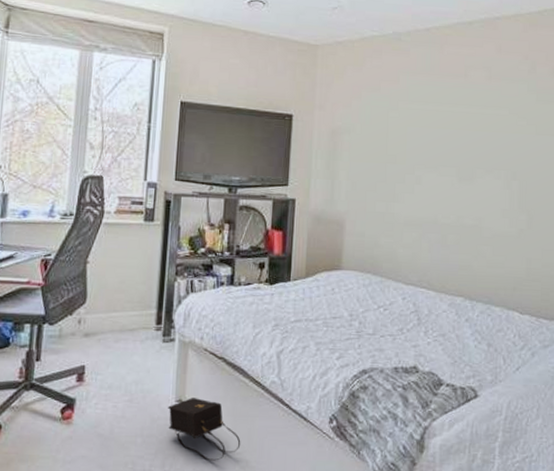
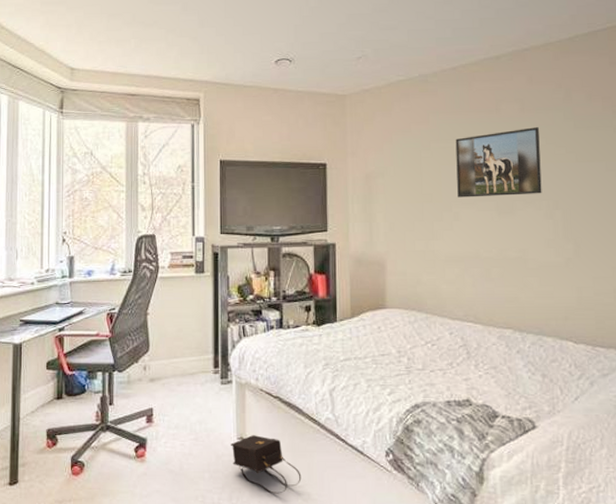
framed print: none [421,96,503,163] -> present [455,127,542,198]

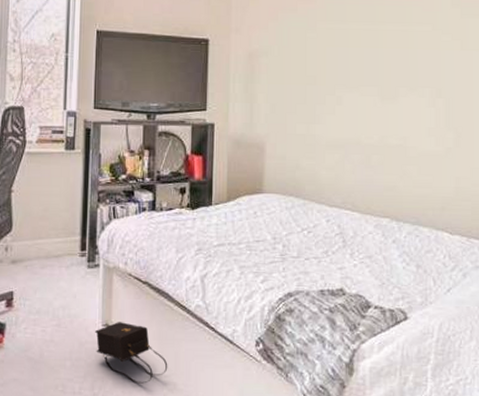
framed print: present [455,127,542,198] -> none [342,12,426,82]

